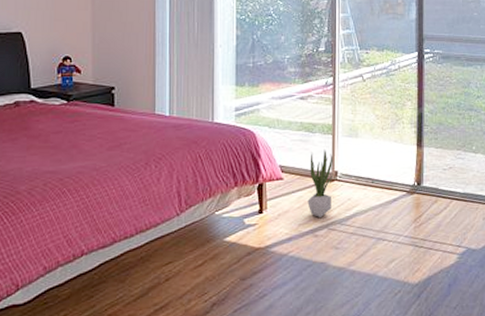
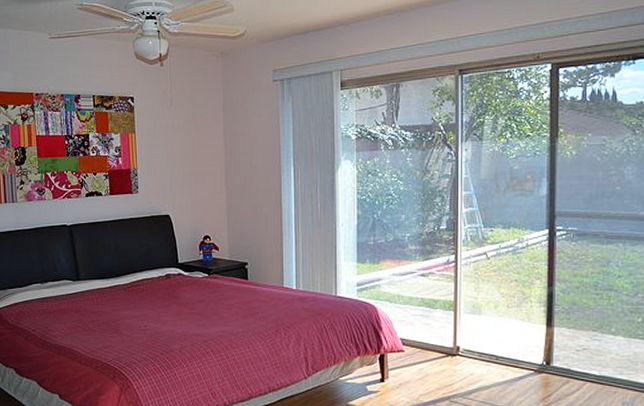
potted plant: present [307,149,334,217] -> none [428,324,455,389]

